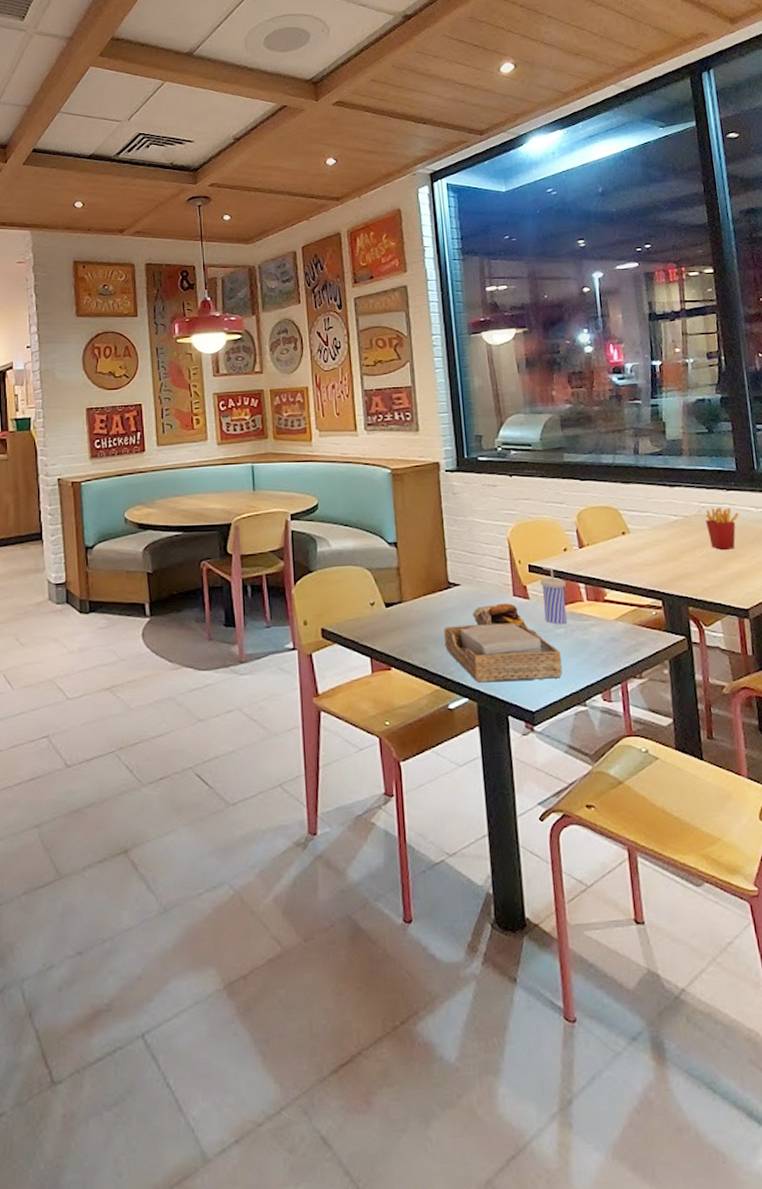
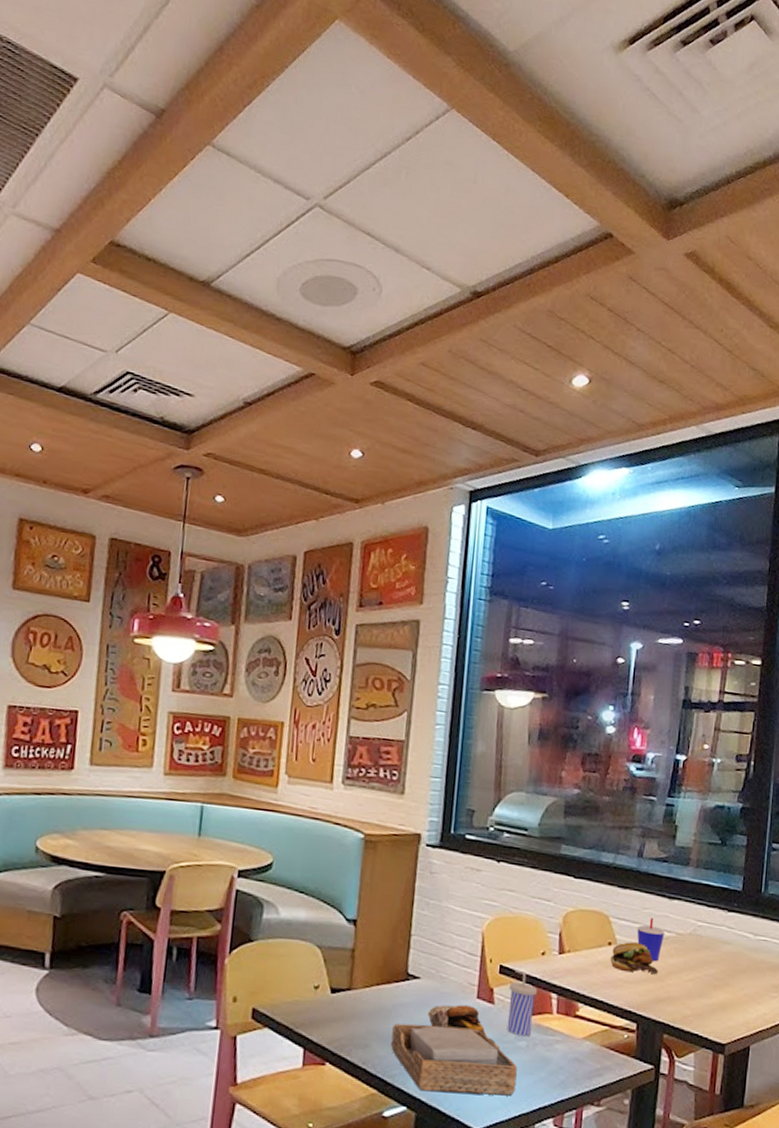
burger: none [626,529,672,556] -> present [610,942,658,975]
beverage cup: none [646,506,673,544] -> present [637,918,665,962]
french fries: present [705,507,739,550] -> none [699,928,735,977]

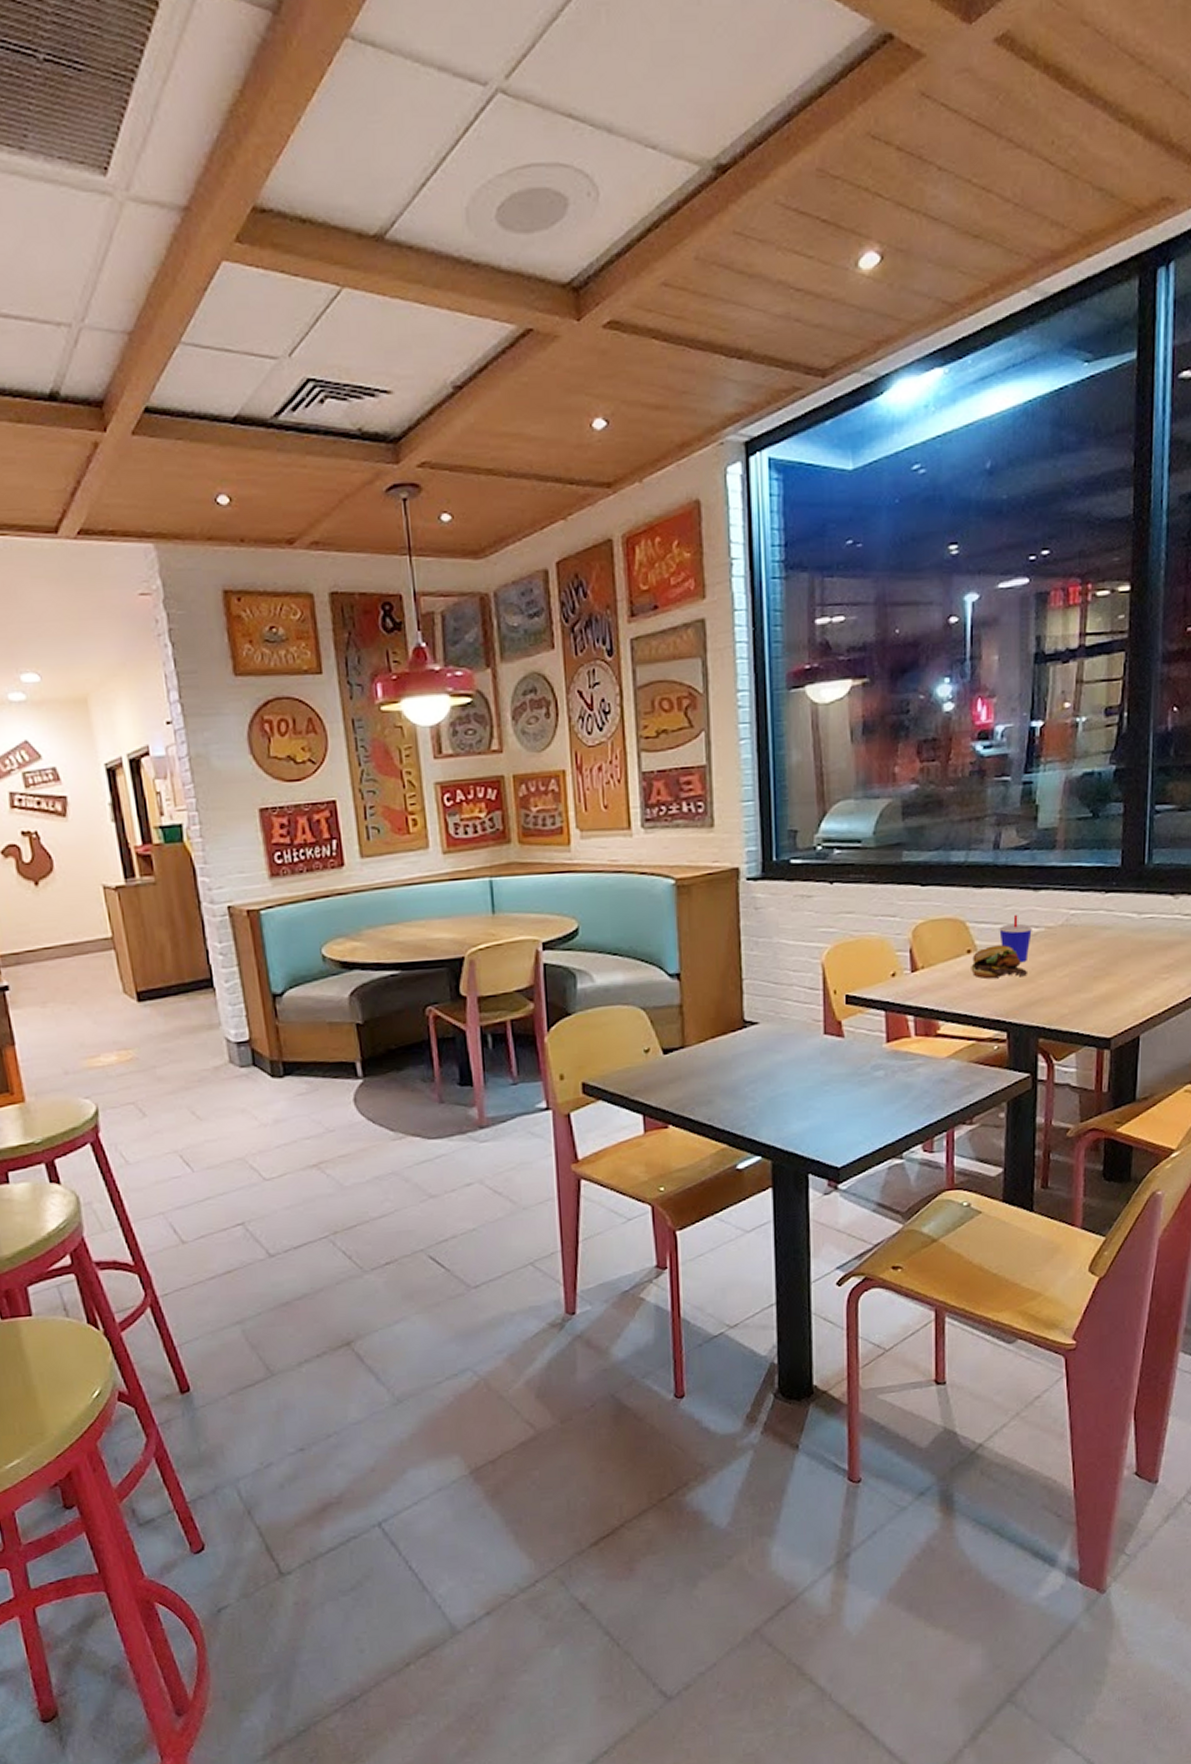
napkin holder: present [391,1023,517,1096] -> none [735,1066,877,1138]
burger: present [427,1004,501,1049] -> none [771,1043,856,1082]
beverage cup: present [507,969,538,1036] -> none [858,996,891,1066]

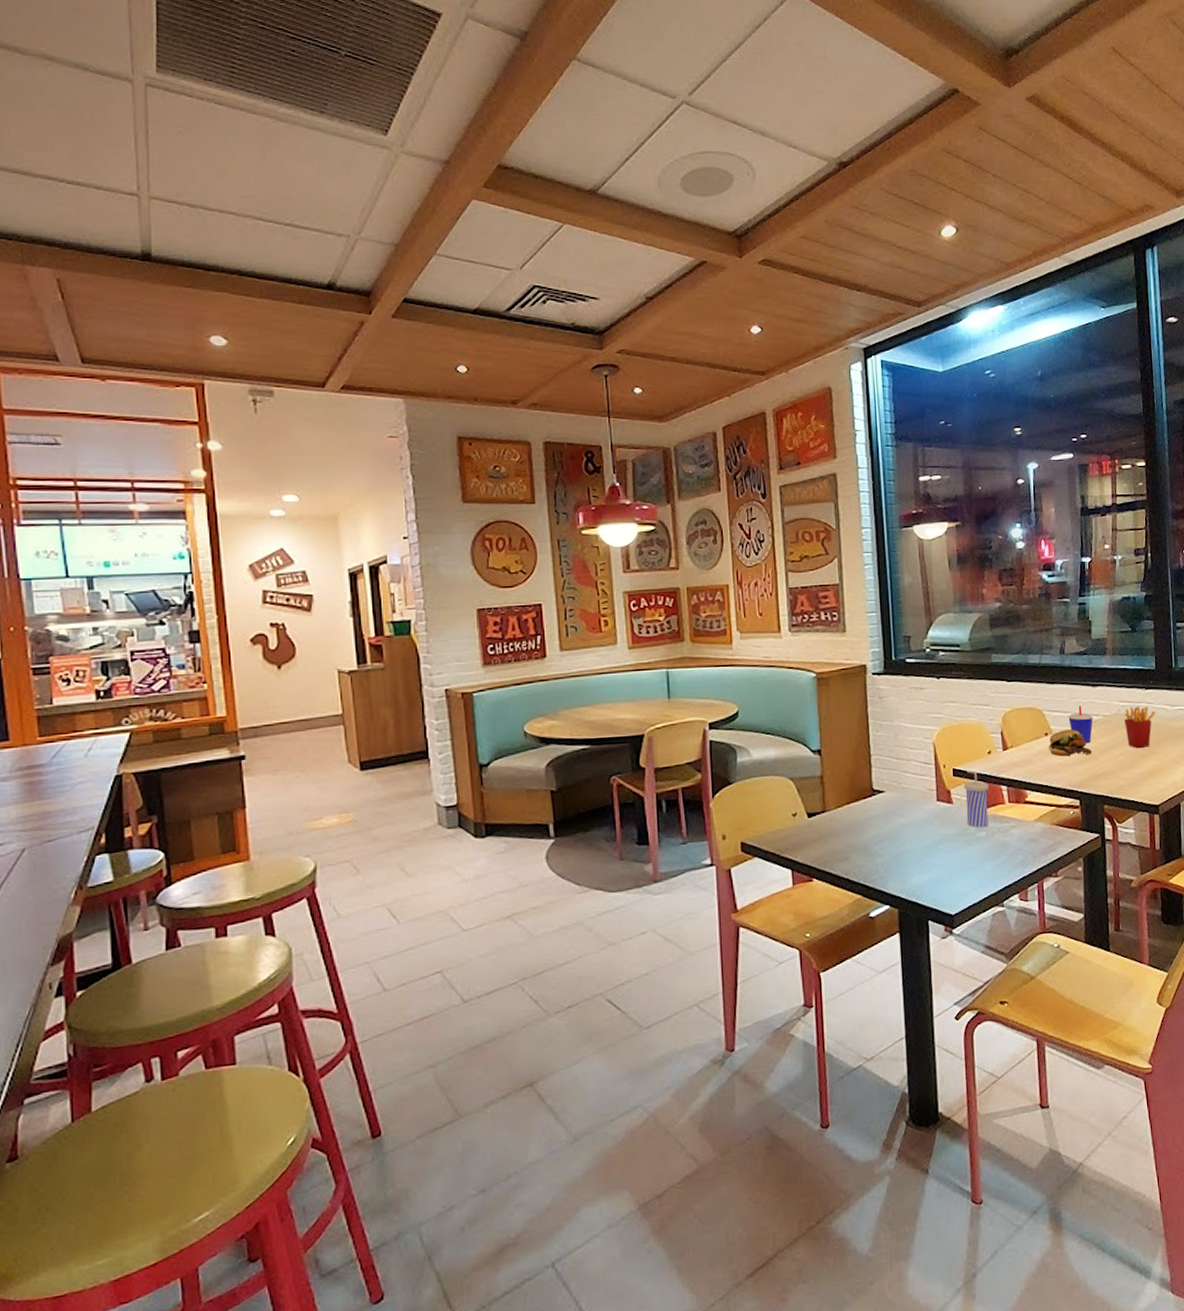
beverage cup: none [858,996,891,1066] -> present [963,770,989,827]
french fries: none [1074,914,1116,967] -> present [1124,706,1155,748]

